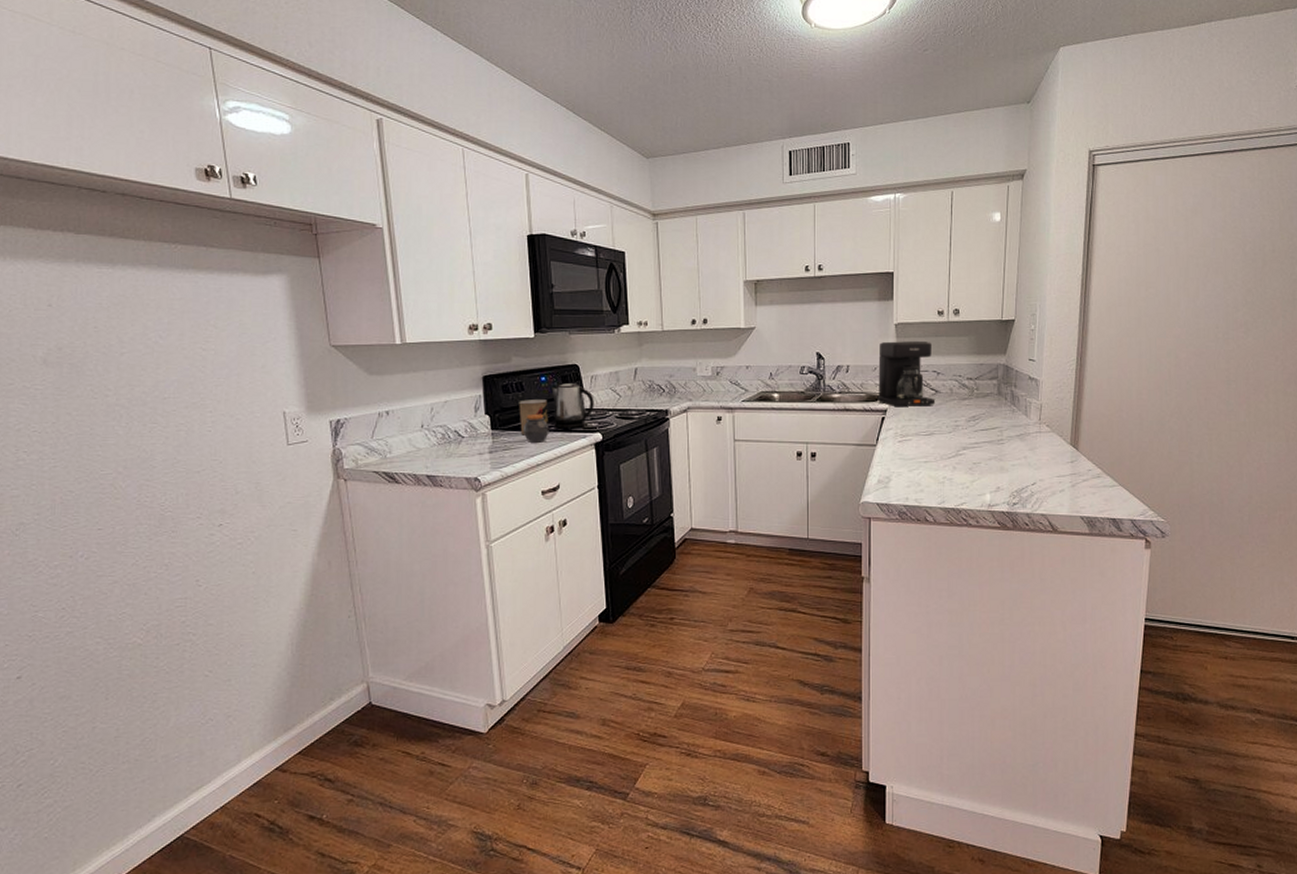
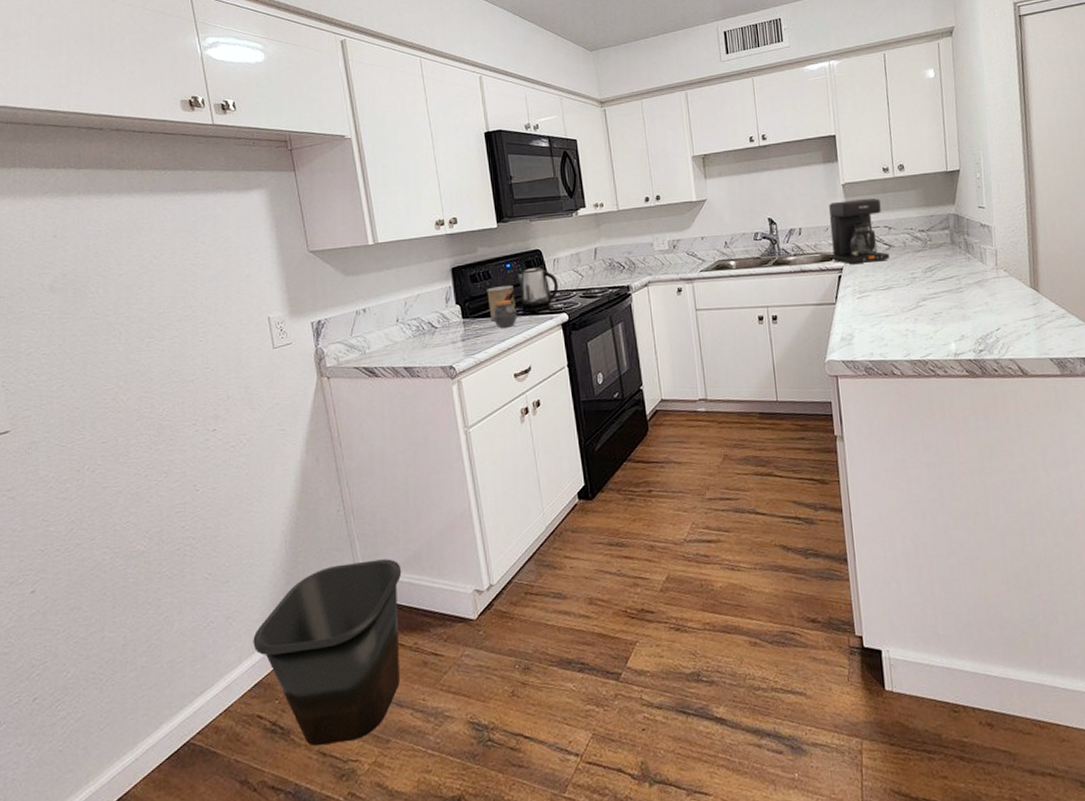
waste bin: none [253,668,413,847] -> present [253,559,402,746]

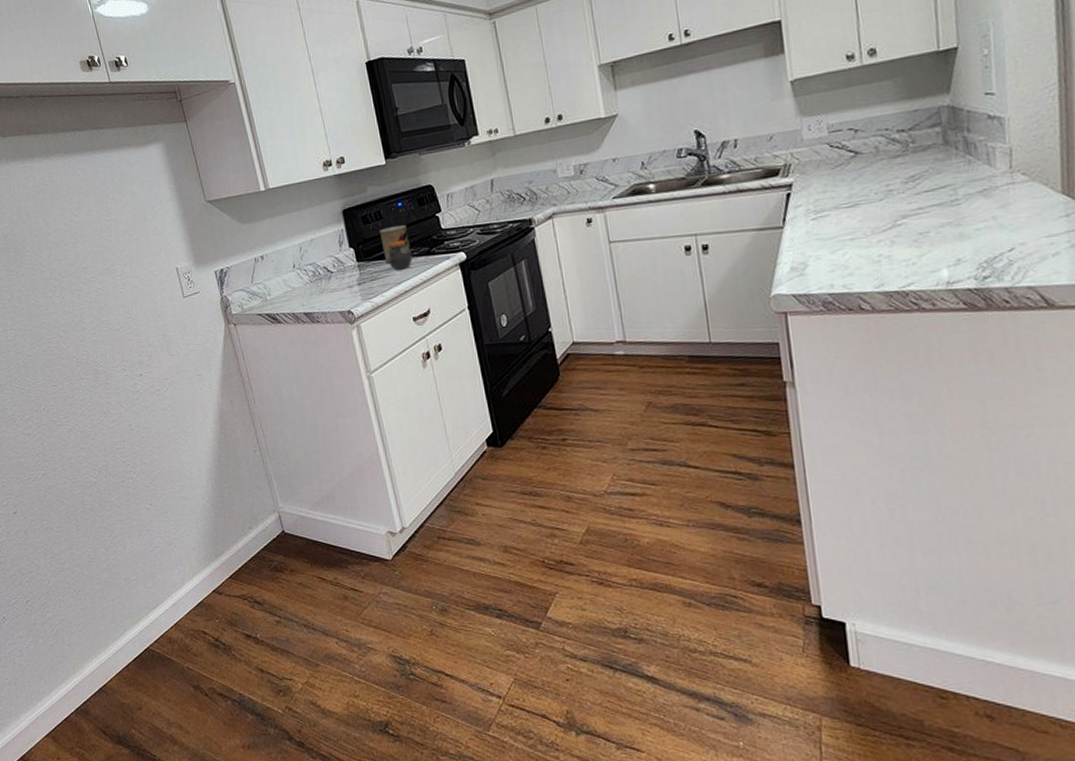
waste bin: present [253,559,402,746] -> none [192,498,324,663]
kettle: present [517,268,559,313] -> none [409,204,454,253]
coffee maker: present [829,198,890,265] -> none [773,95,857,179]

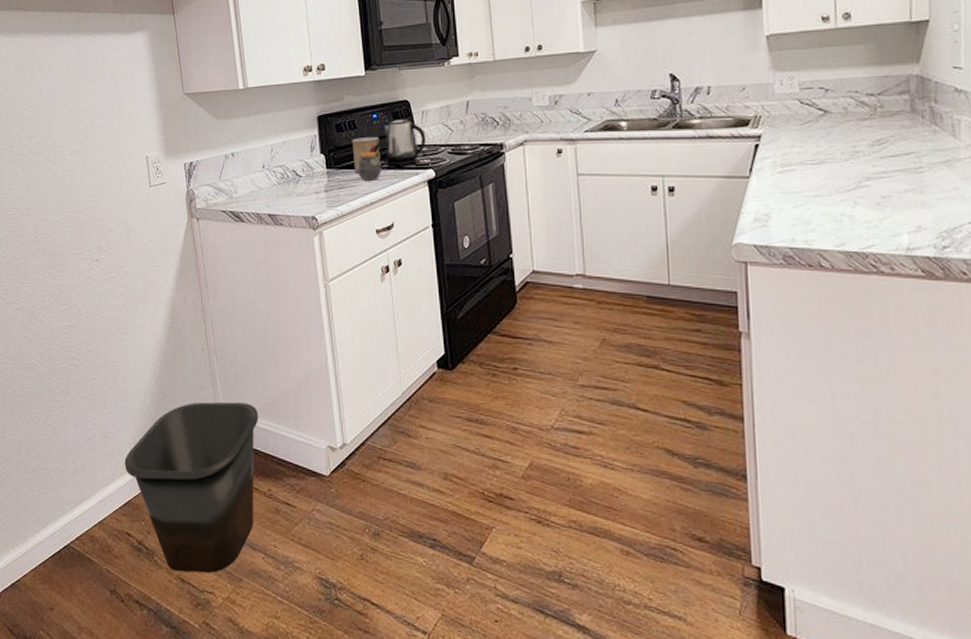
waste bin: none [192,498,324,663] -> present [124,402,259,573]
kettle: none [409,204,454,253] -> present [383,120,426,166]

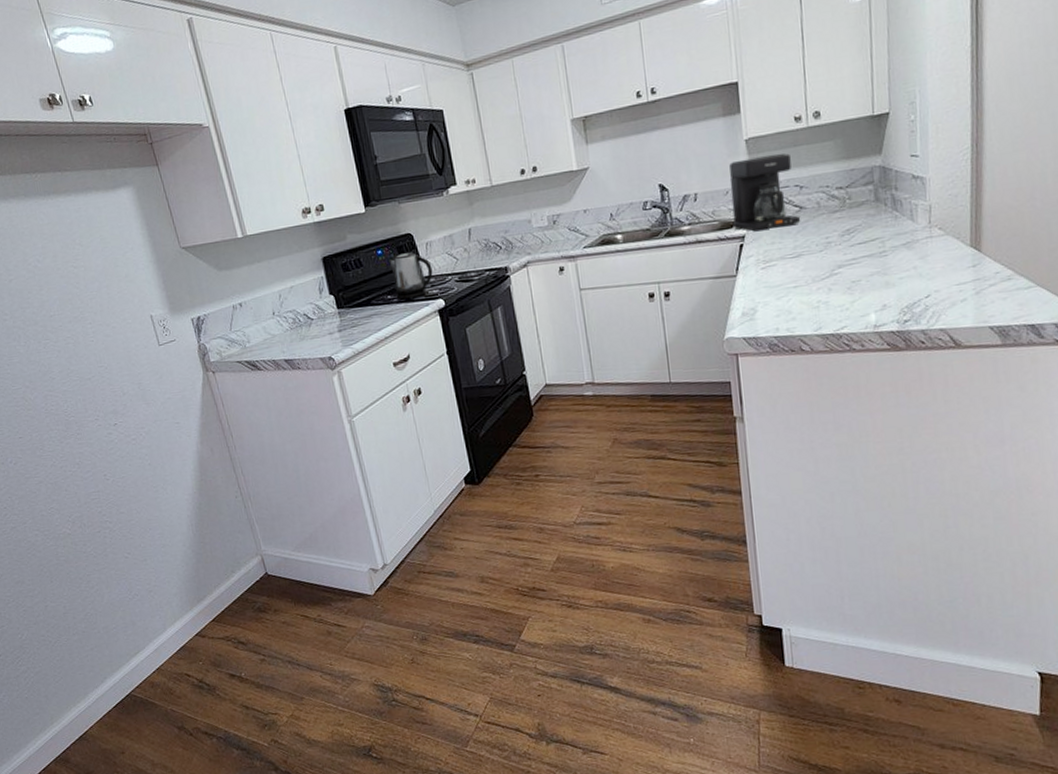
waste bin: present [124,402,259,573] -> none [173,540,308,701]
tin can: present [352,137,382,174] -> none [359,273,393,311]
jar: present [356,151,382,181] -> none [366,287,393,317]
coffee maker: none [747,54,825,132] -> present [729,153,801,231]

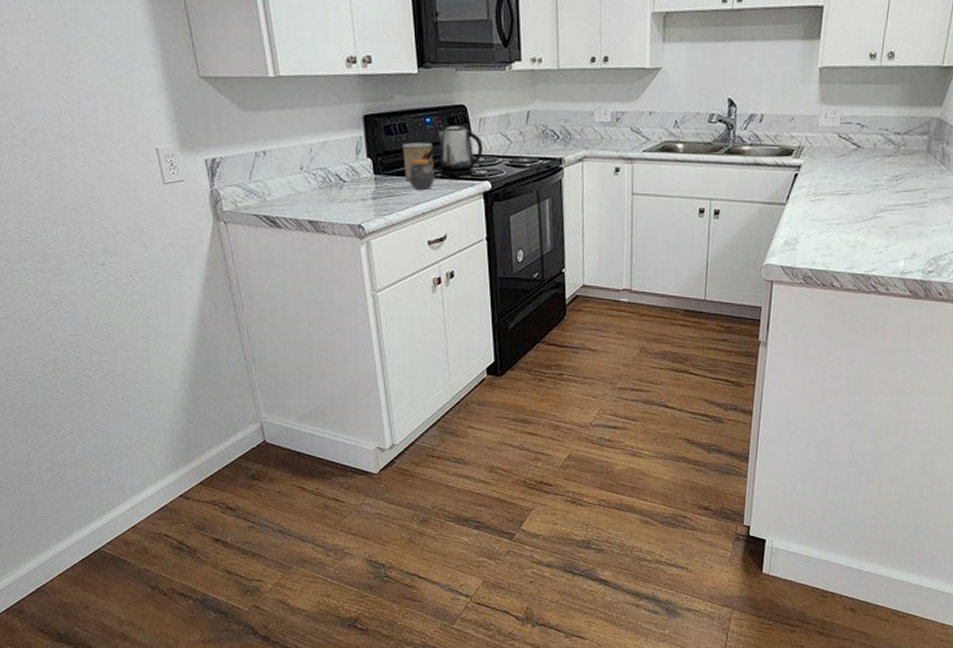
tin can: none [359,273,393,311] -> present [402,142,435,182]
jar: none [366,287,393,317] -> present [407,158,435,190]
coffee maker: present [729,153,801,231] -> none [791,87,859,163]

